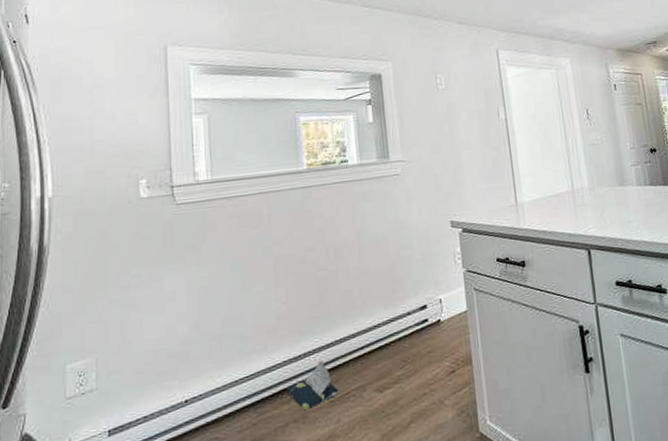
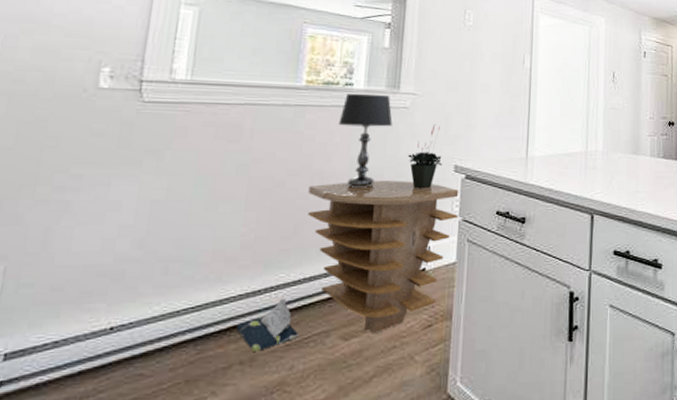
side table: none [325,240,462,385] -> present [308,180,459,334]
table lamp: none [341,166,388,254] -> present [338,94,393,187]
potted plant: none [406,186,440,248] -> present [407,125,443,189]

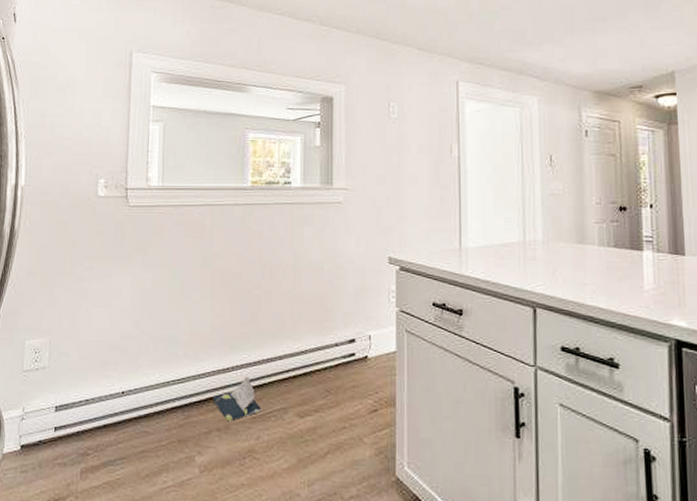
side table: present [308,180,459,334] -> none [260,272,395,414]
table lamp: present [338,94,393,187] -> none [281,192,328,278]
potted plant: present [407,125,443,189] -> none [343,218,377,280]

